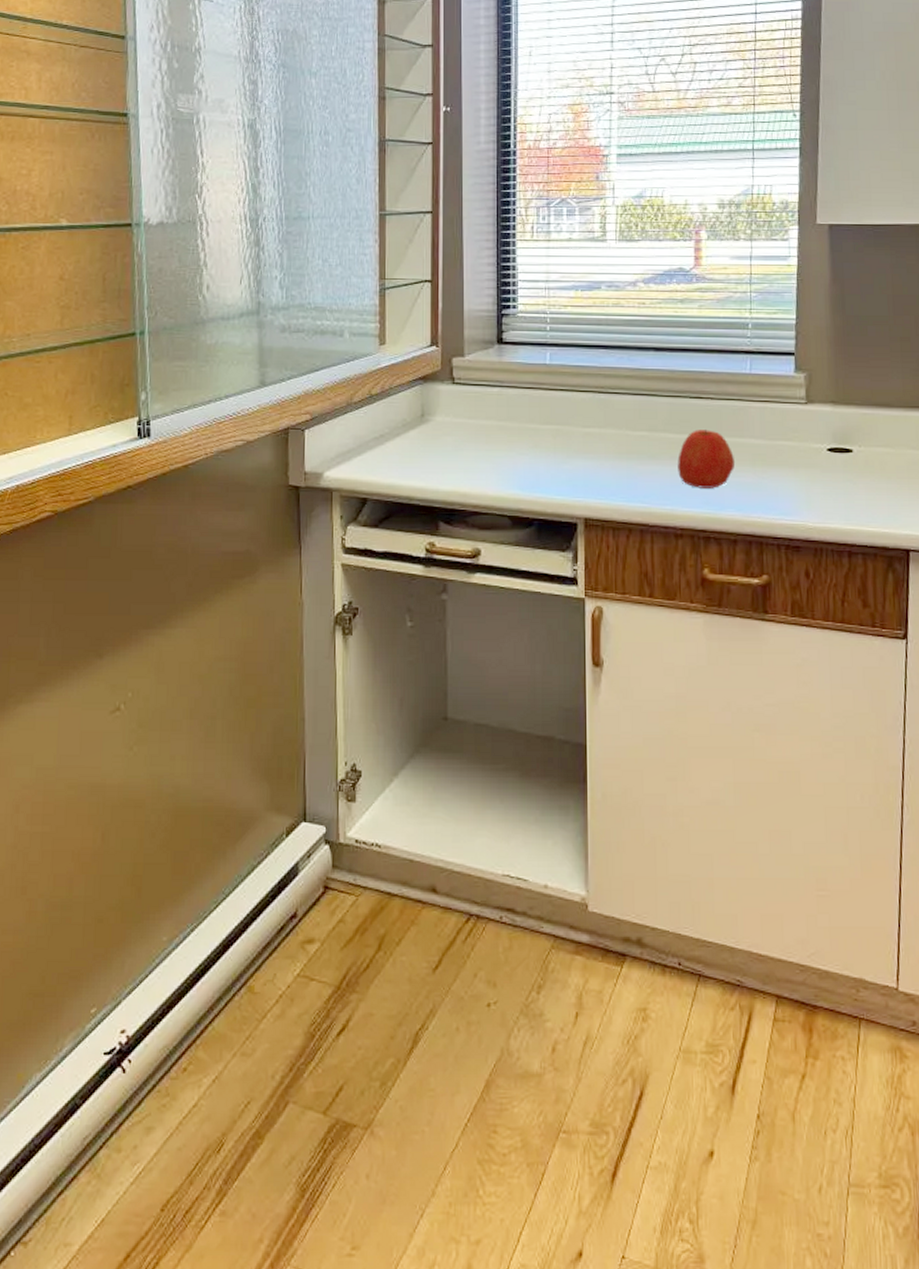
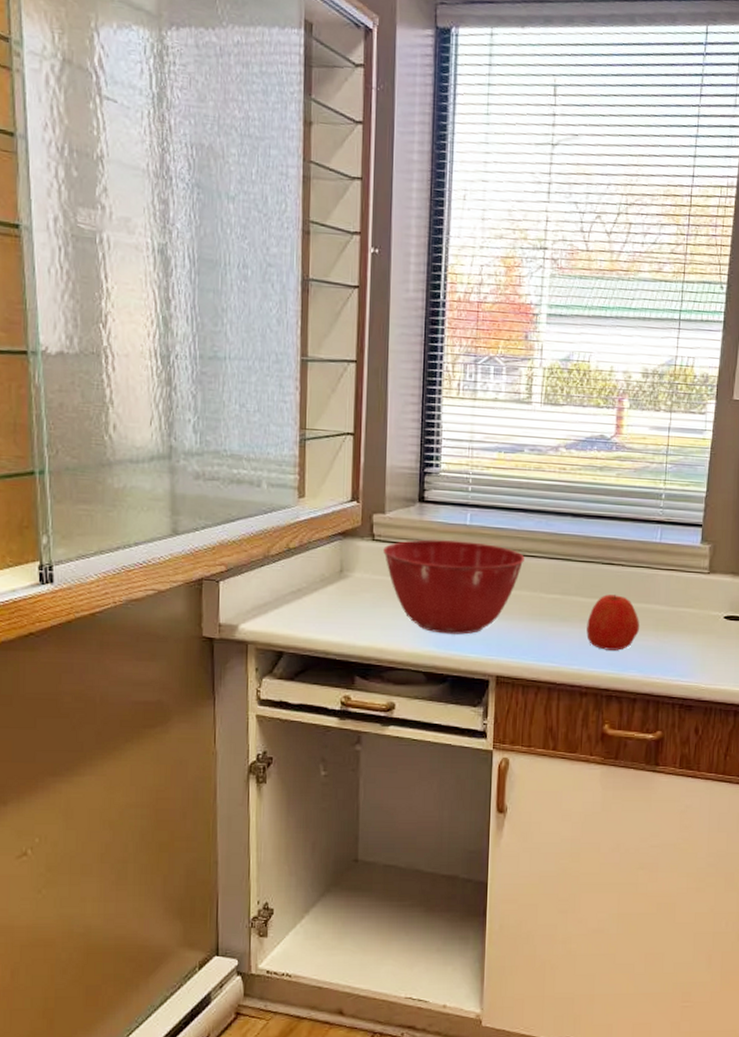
mixing bowl: none [464,380,608,476] -> present [383,539,524,635]

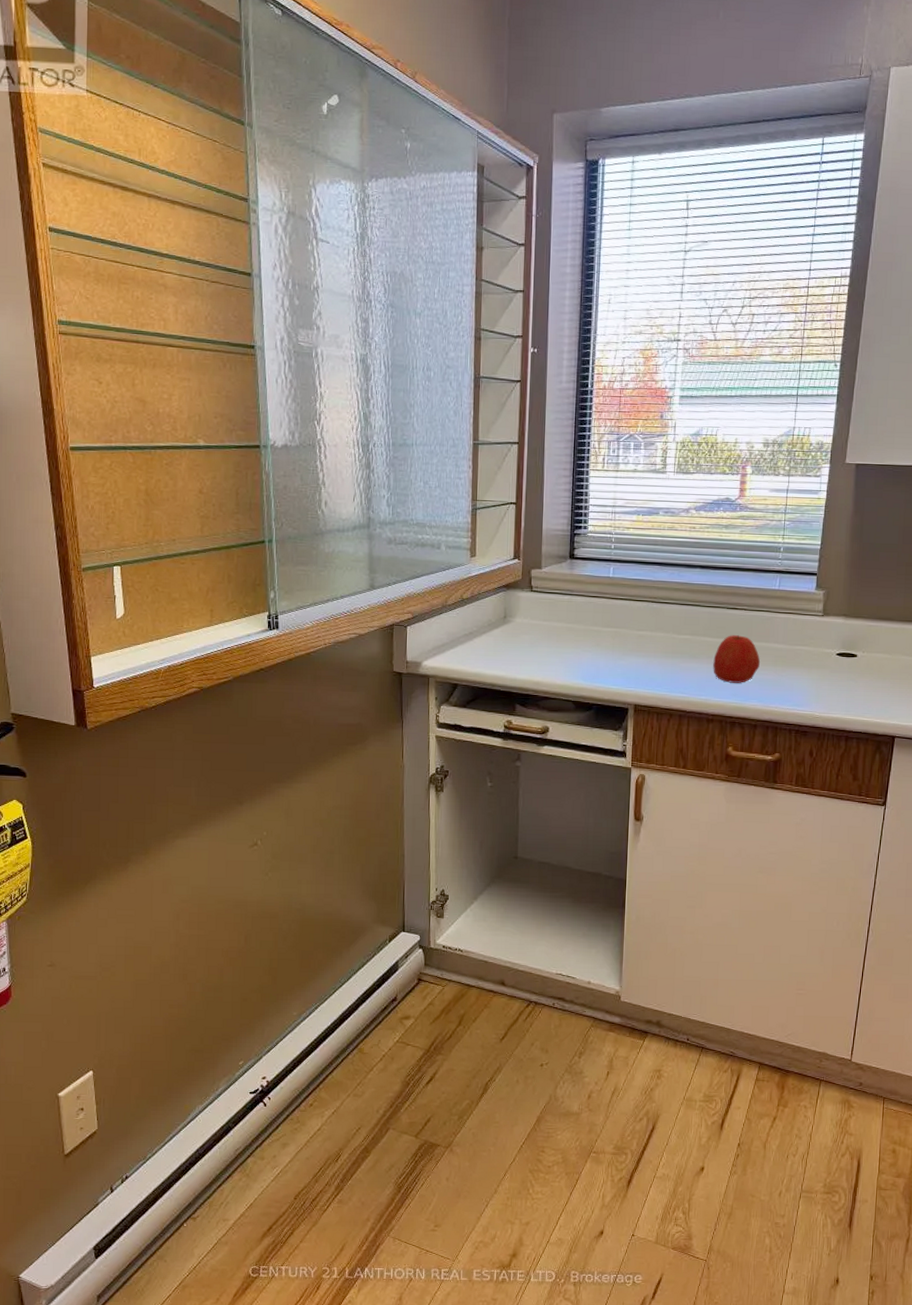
mixing bowl: present [383,539,524,635] -> none [540,590,659,670]

